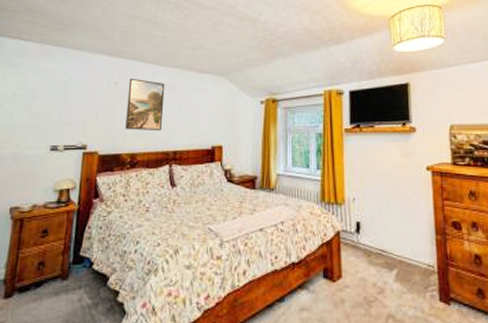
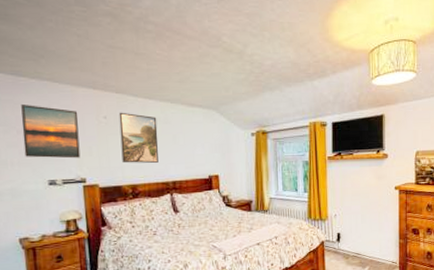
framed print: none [34,70,91,124] -> present [21,105,81,159]

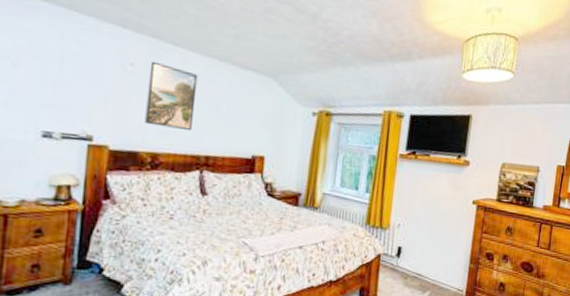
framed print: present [21,105,81,159] -> none [16,31,98,110]

